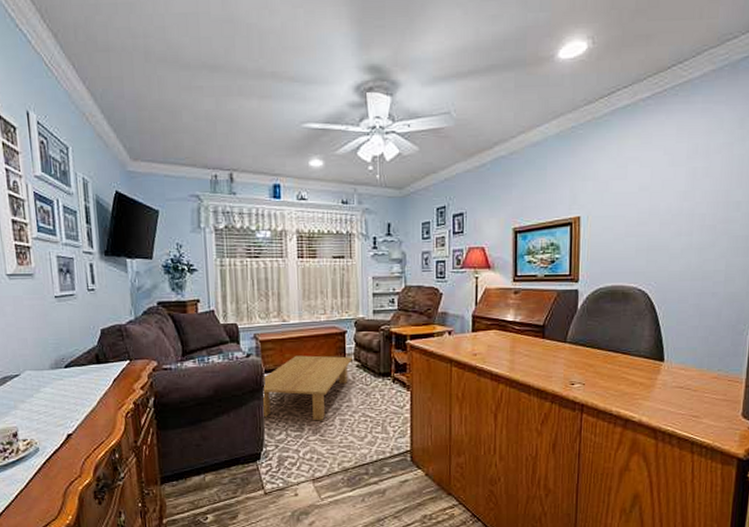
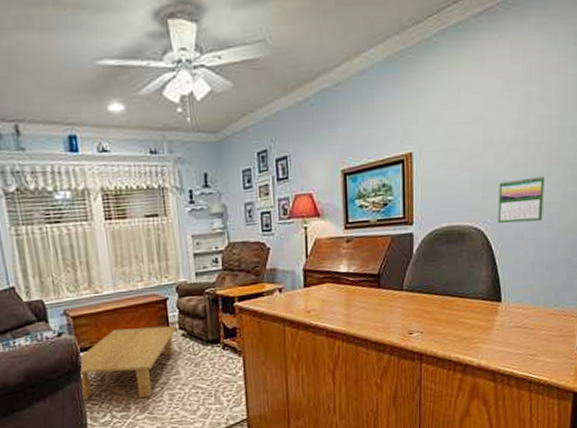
calendar: none [662,246,709,288] -> present [498,176,545,224]

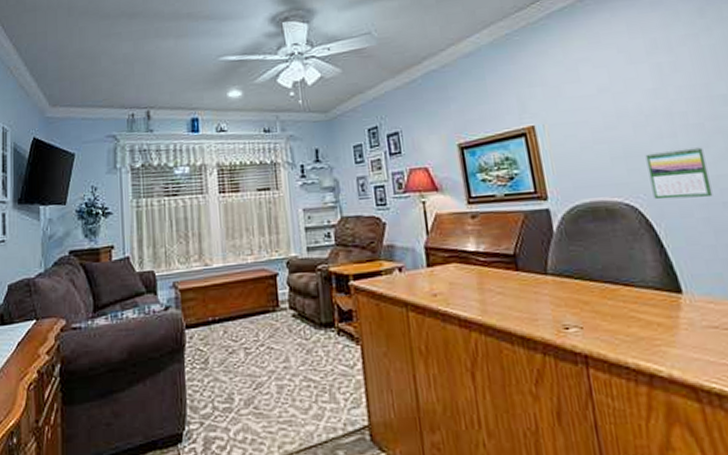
coffee table: present [81,325,177,400] -> none [184,304,287,389]

